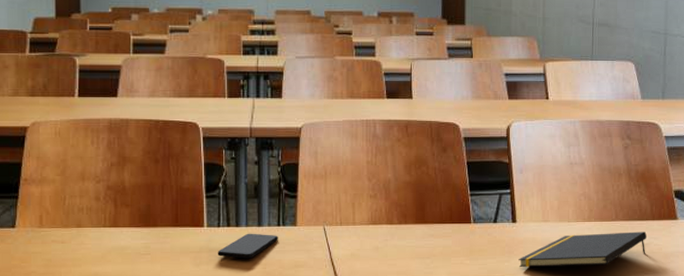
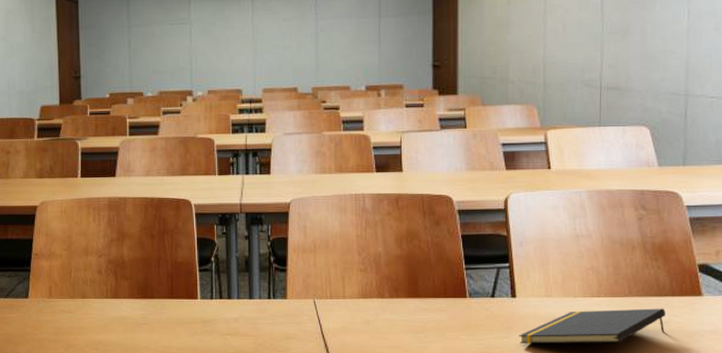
smartphone: present [217,233,278,259] -> none [211,305,269,330]

